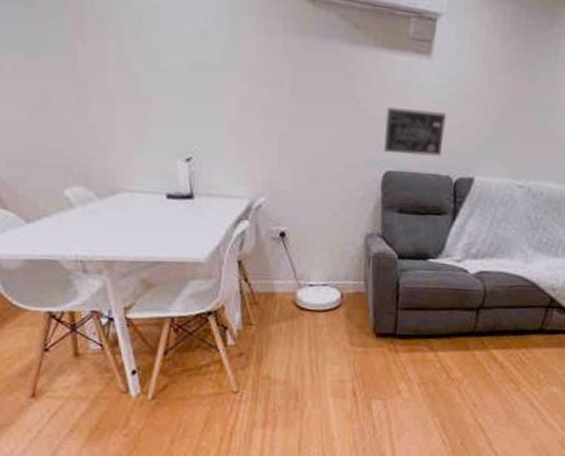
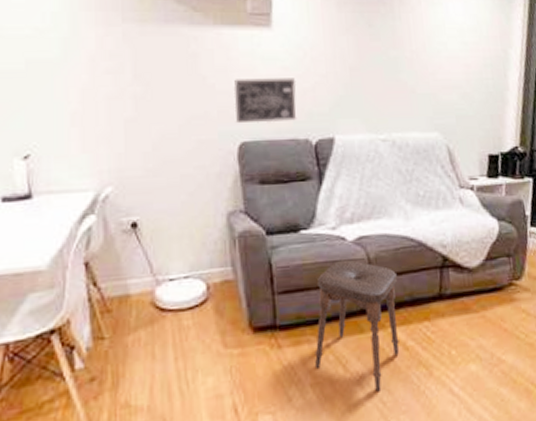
stool: none [424,289,508,397] -> present [315,259,399,392]

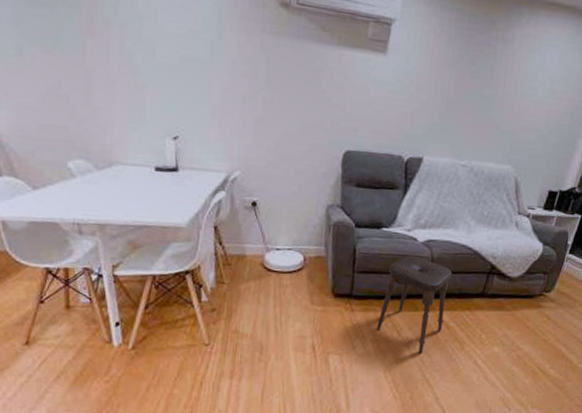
wall art: present [233,78,296,123] -> none [344,96,400,139]

